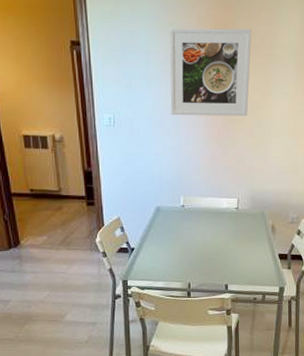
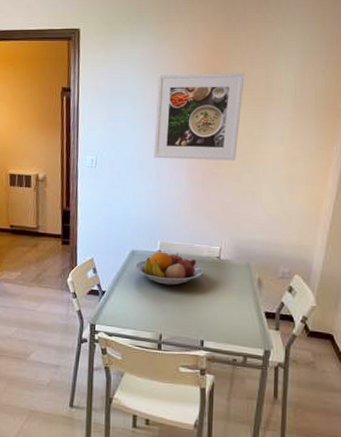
fruit bowl: none [160,206,223,238] -> present [134,251,202,286]

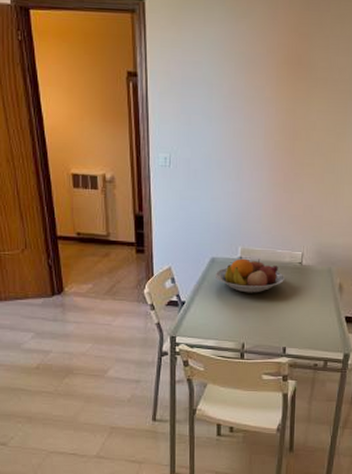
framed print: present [153,72,245,161] -> none [232,58,329,160]

